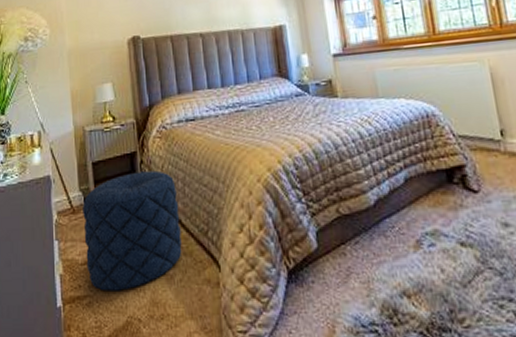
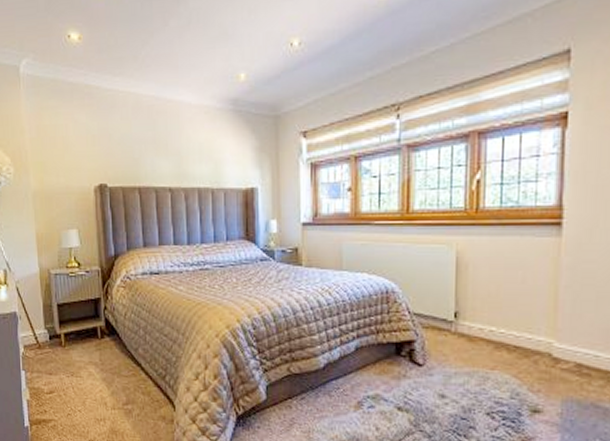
pouf: present [83,170,182,291] -> none [48,317,141,419]

